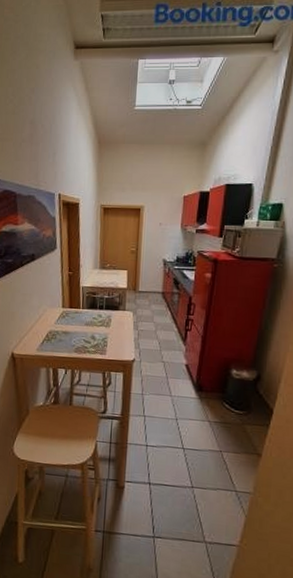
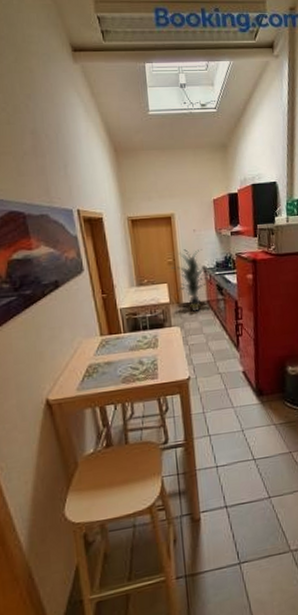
indoor plant: none [134,241,168,300] -> present [172,249,210,312]

